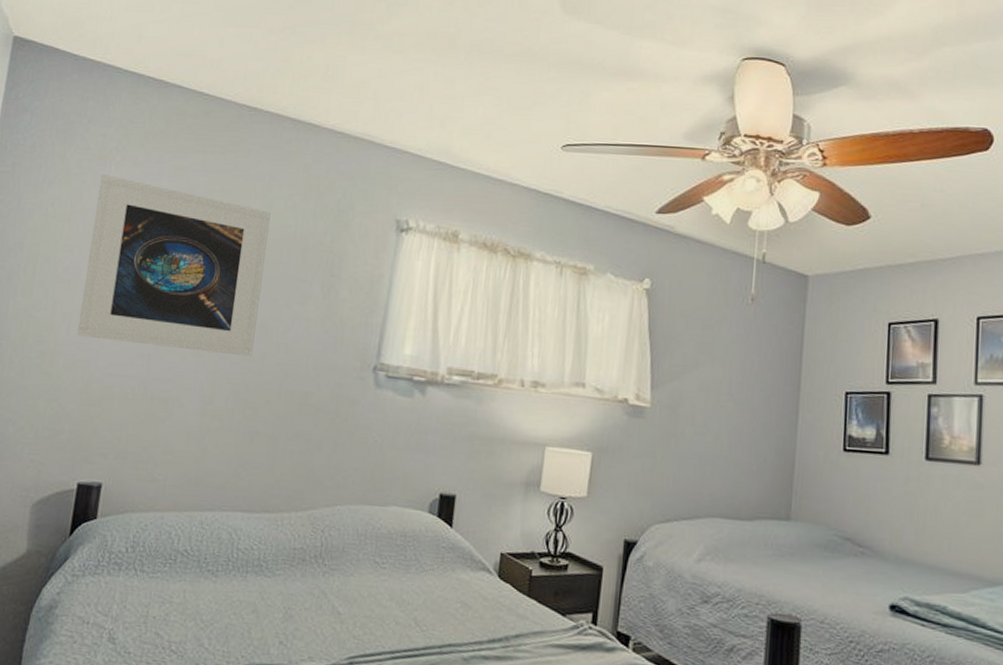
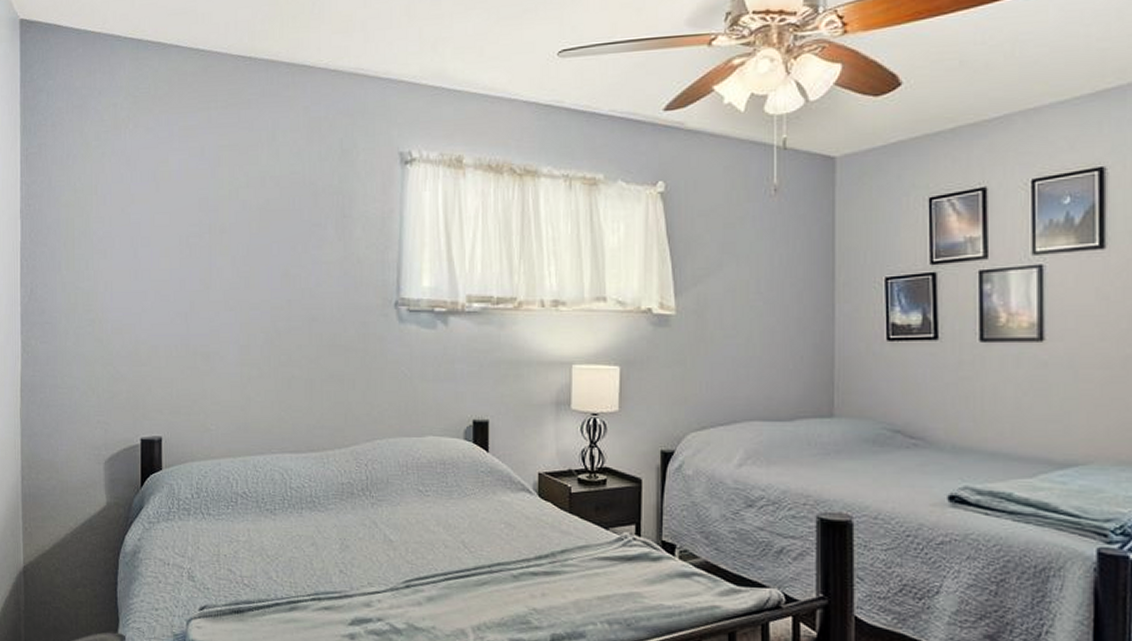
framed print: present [77,175,271,357] -> none [118,144,279,305]

